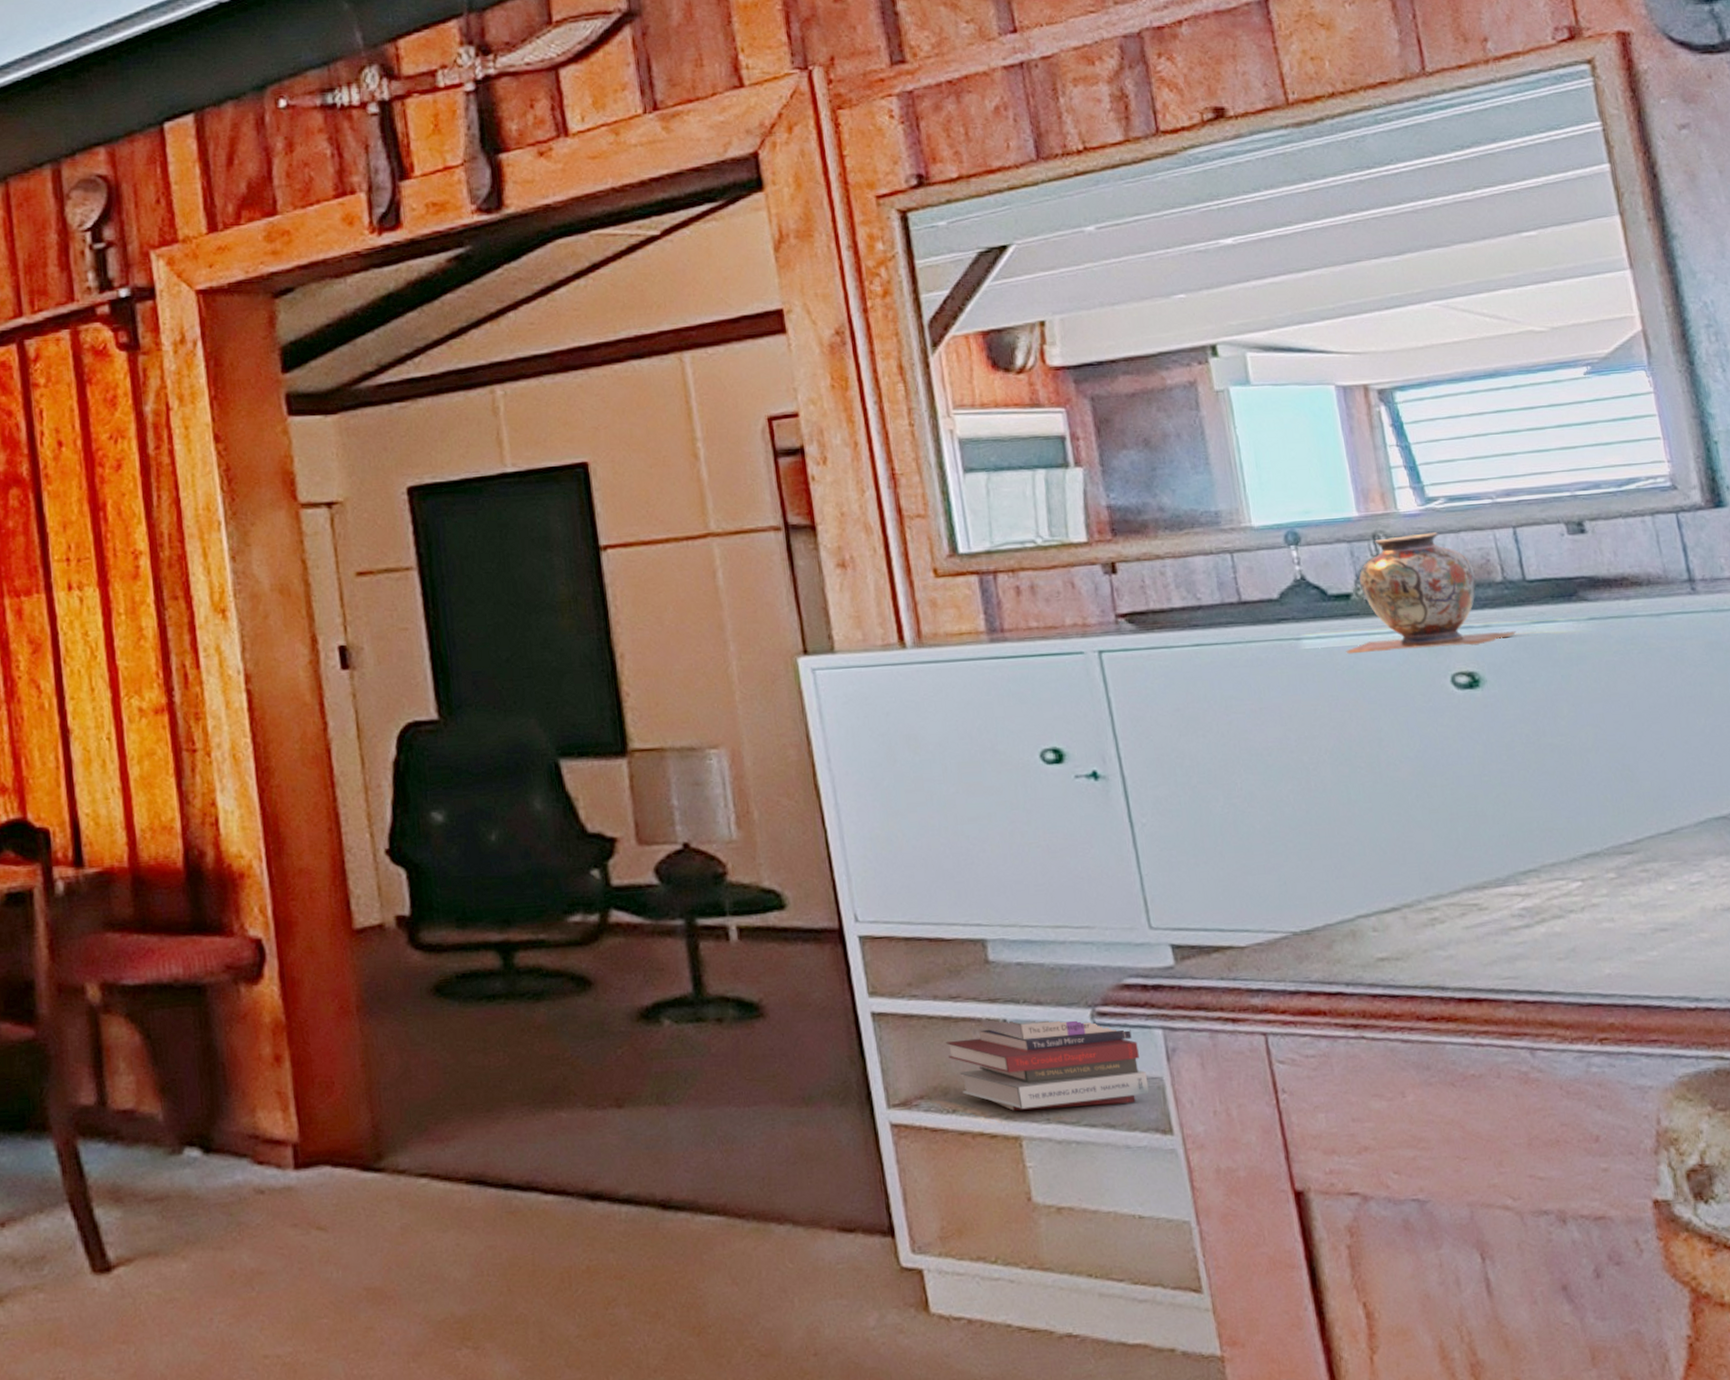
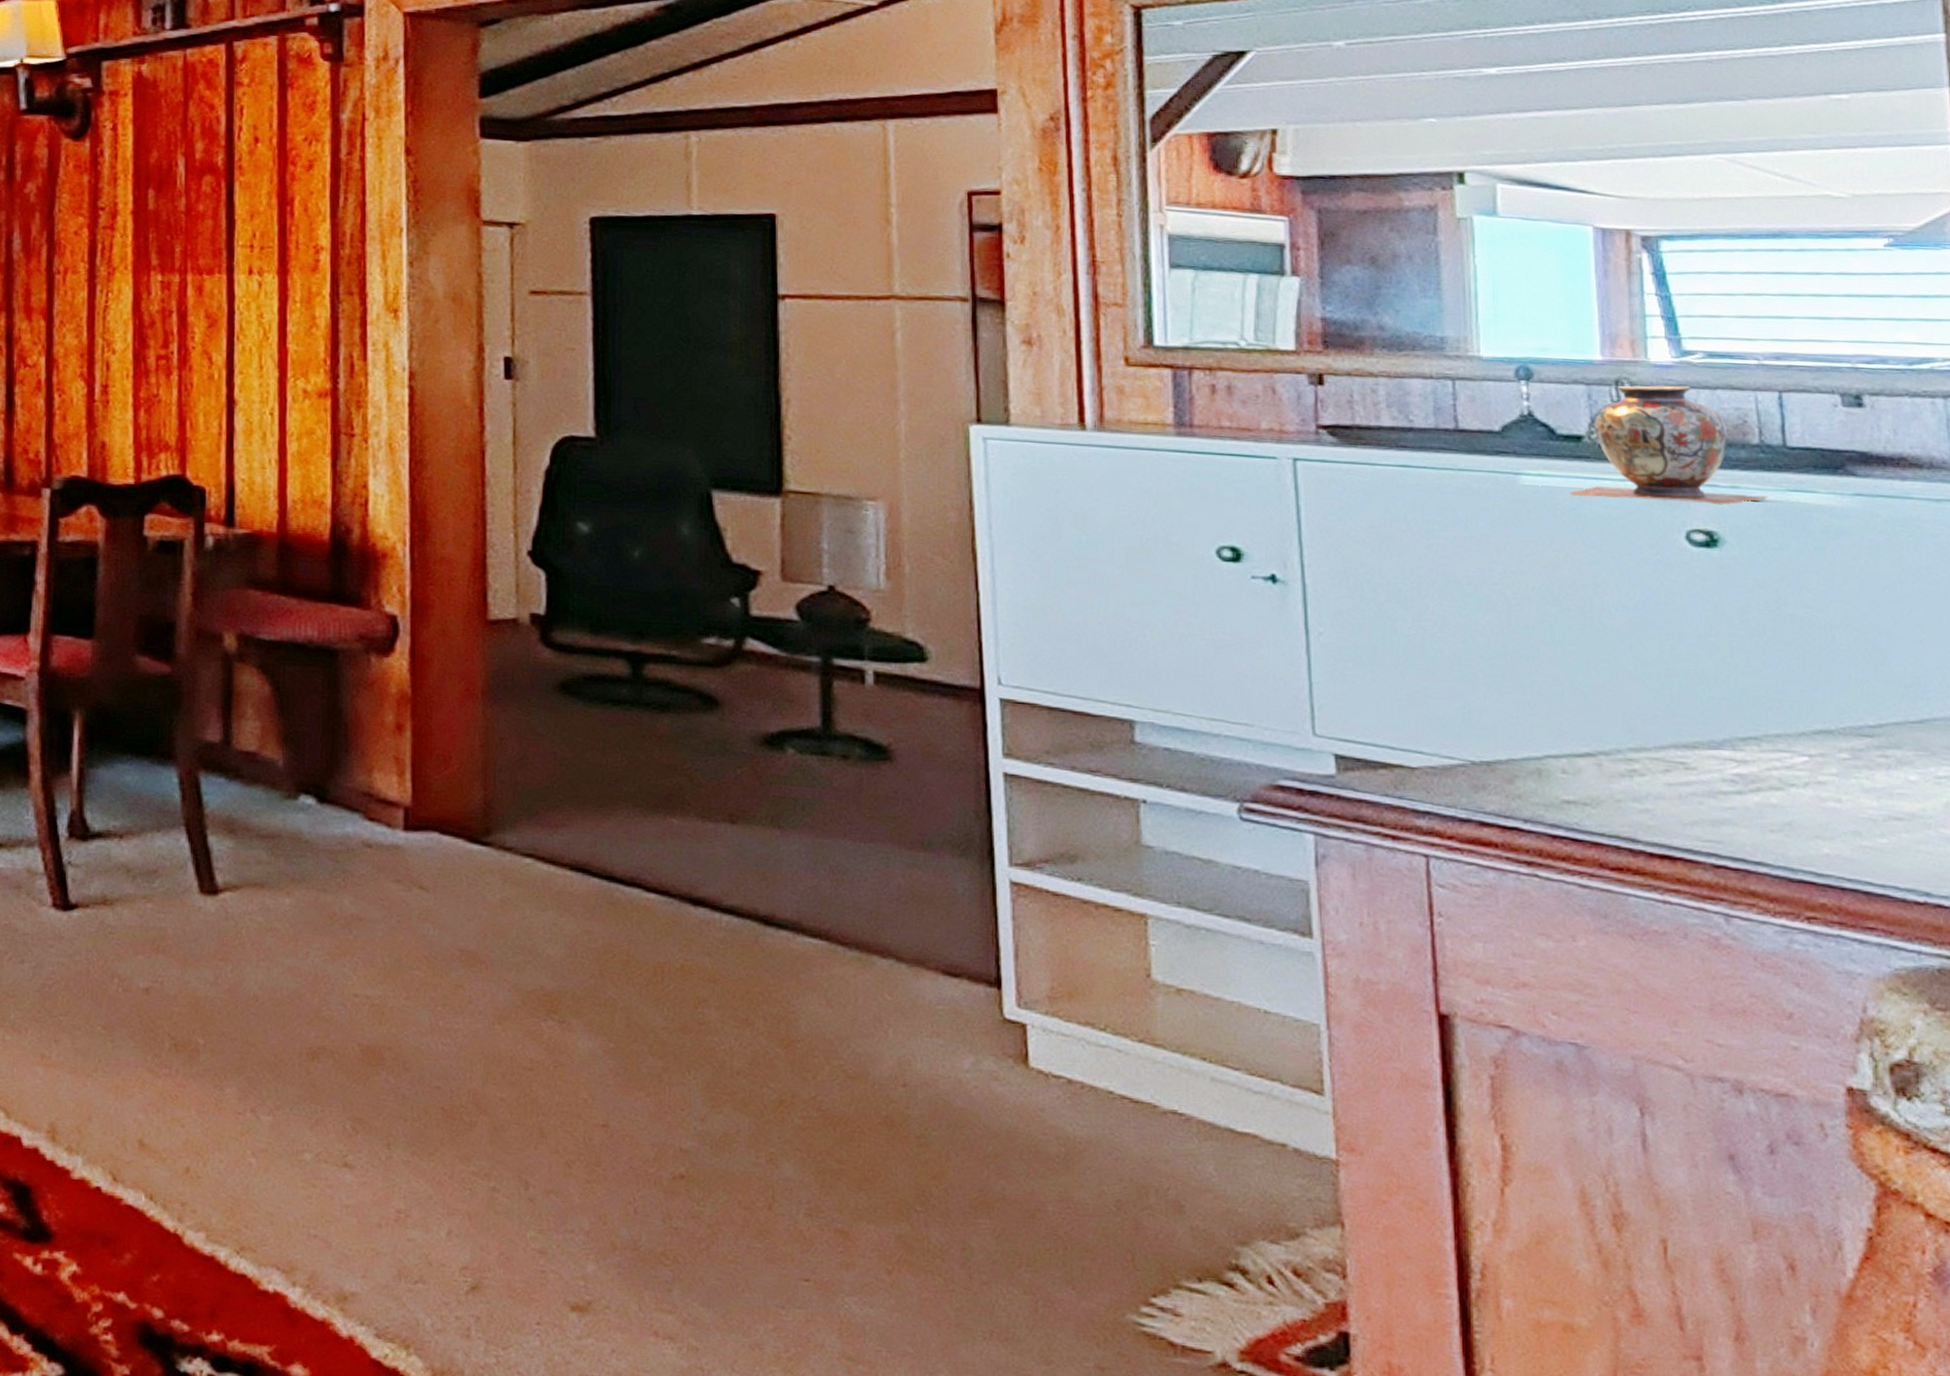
books: present [946,1017,1150,1111] -> none [1079,795,1292,901]

